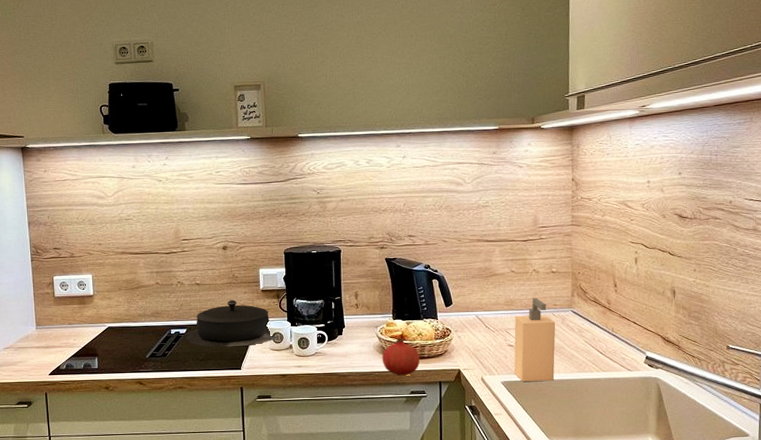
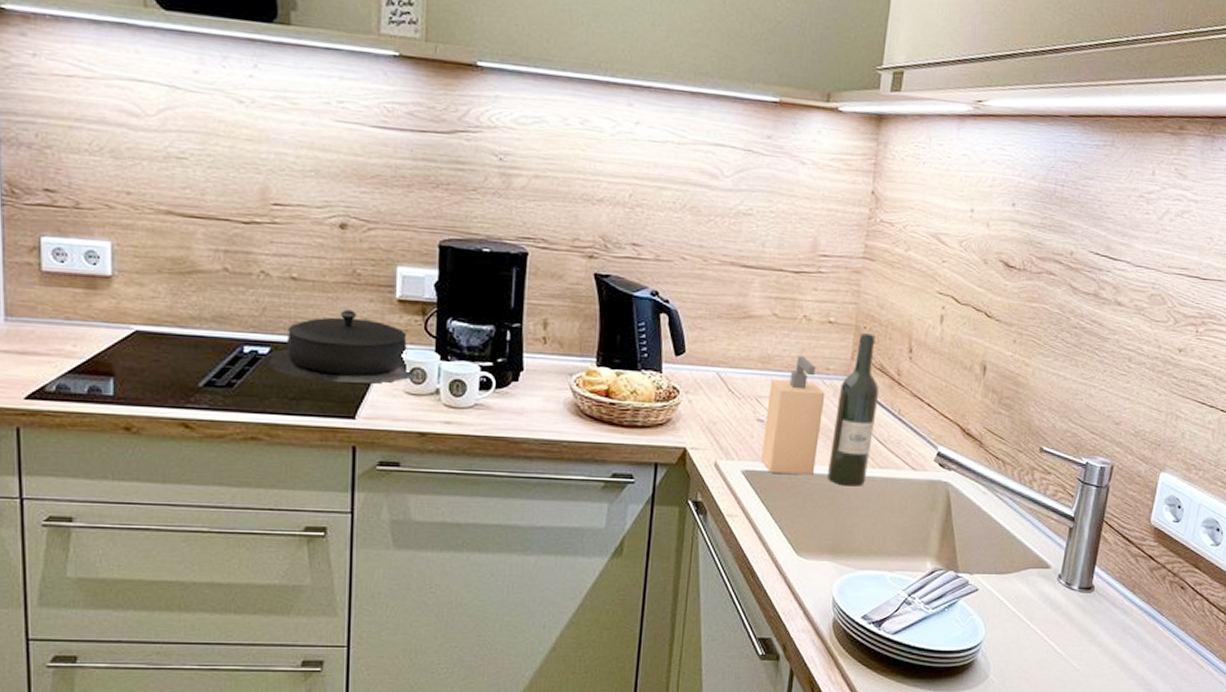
fruit: present [382,337,420,376] -> none [574,392,631,451]
wine bottle: none [564,277,596,387] -> present [827,333,880,487]

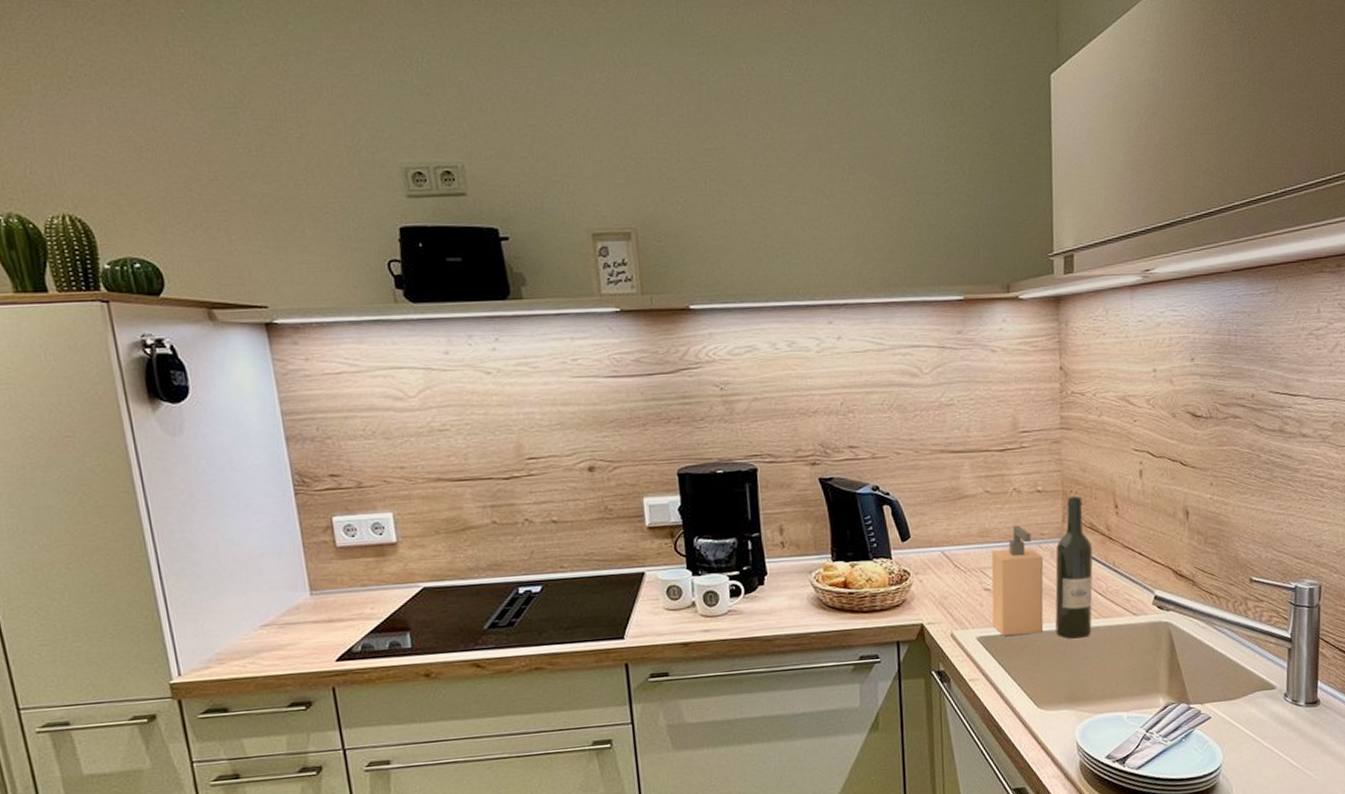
cooking pot: present [261,309,421,384] -> none [535,542,677,610]

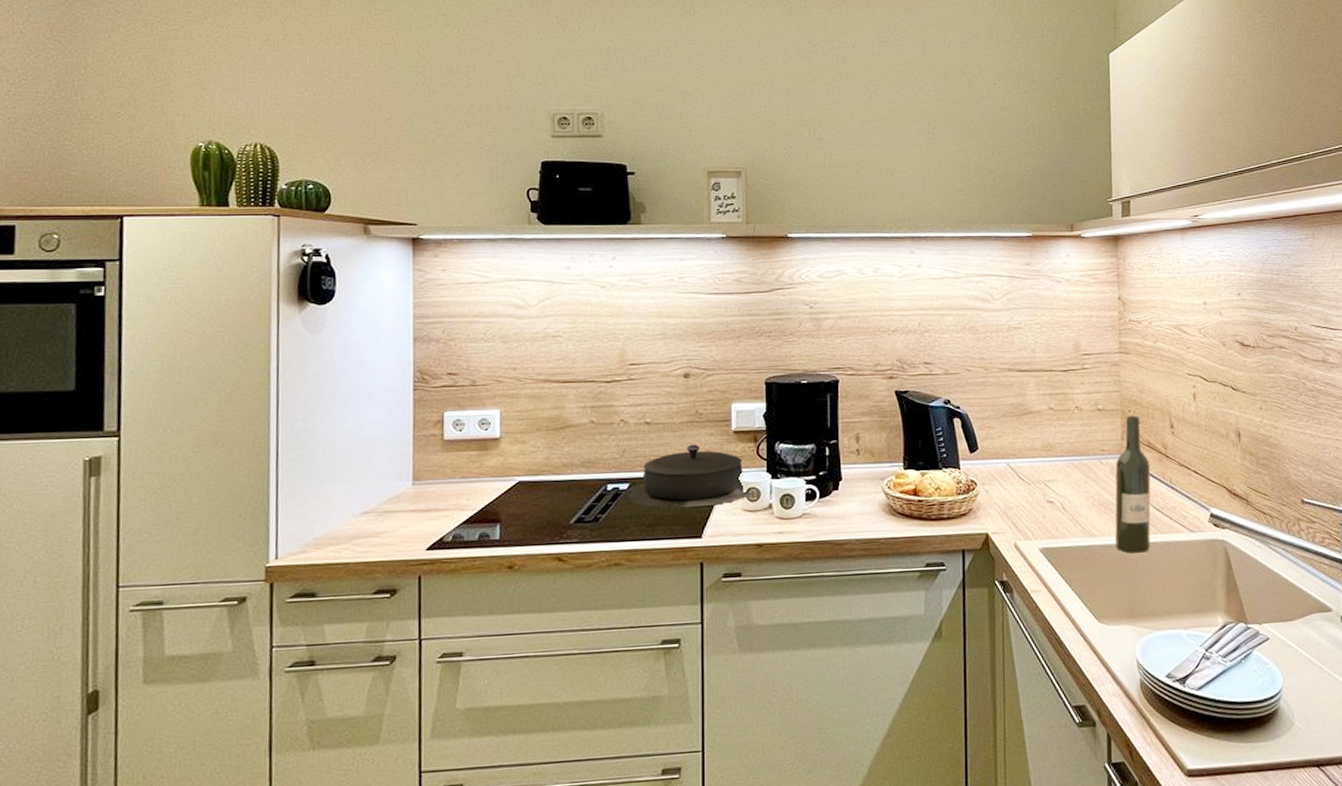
cooking pot: none [535,542,677,610] -> present [622,444,756,509]
soap dispenser: present [991,525,1044,636] -> none [1054,441,1104,548]

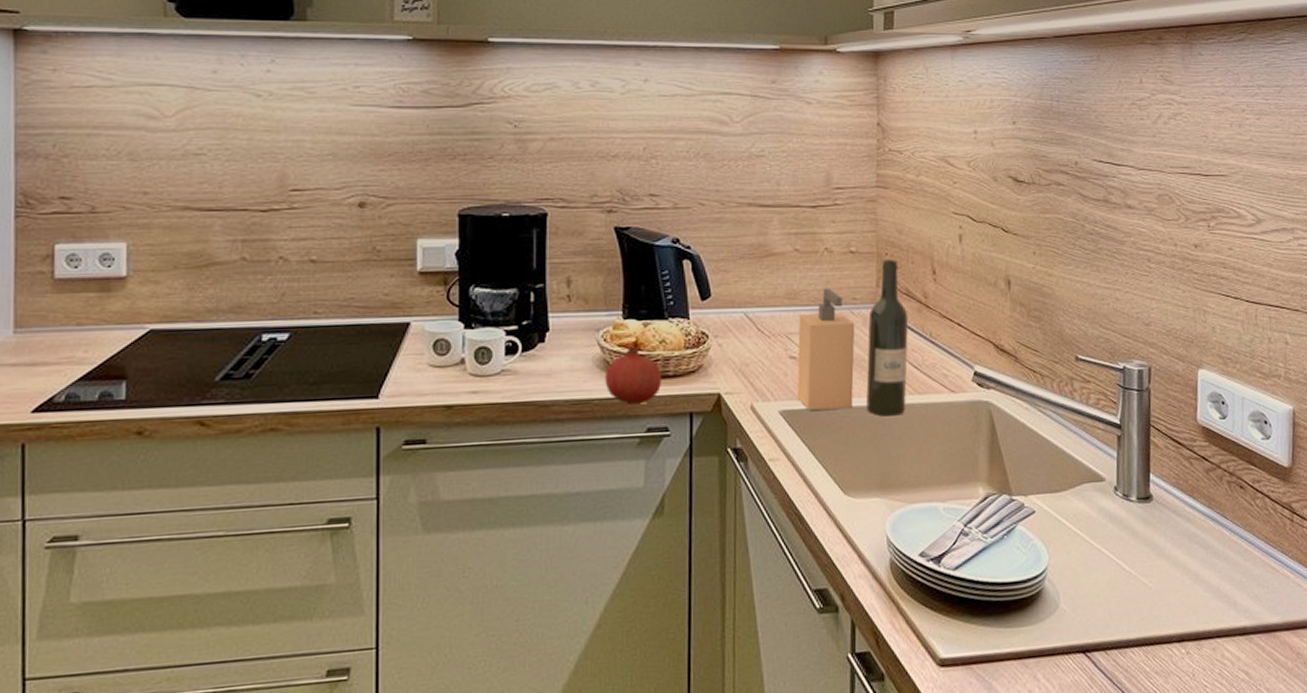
cooking pot: present [622,444,756,509] -> none [280,286,445,363]
fruit: none [889,492,938,544] -> present [604,345,662,405]
soap dispenser: none [1054,441,1104,548] -> present [796,288,855,410]

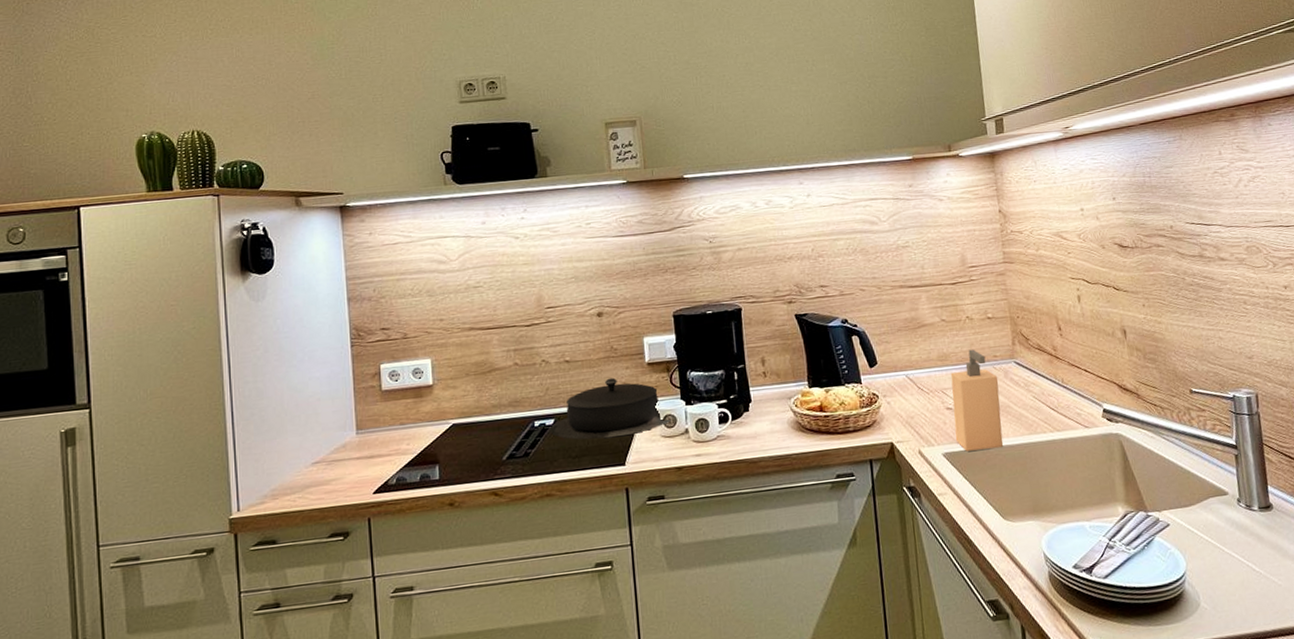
cooking pot: none [280,286,445,363] -> present [548,377,672,440]
fruit: present [604,345,662,405] -> none [798,408,845,457]
wine bottle: present [866,259,909,417] -> none [1008,321,1048,452]

